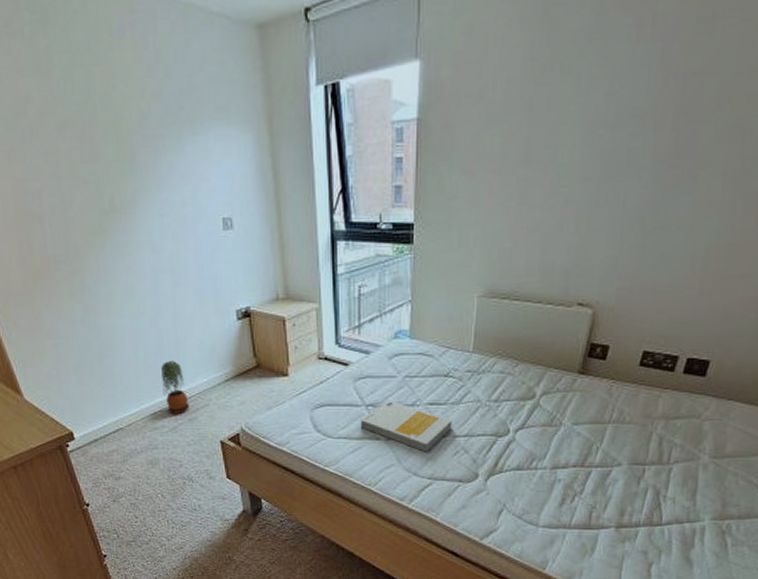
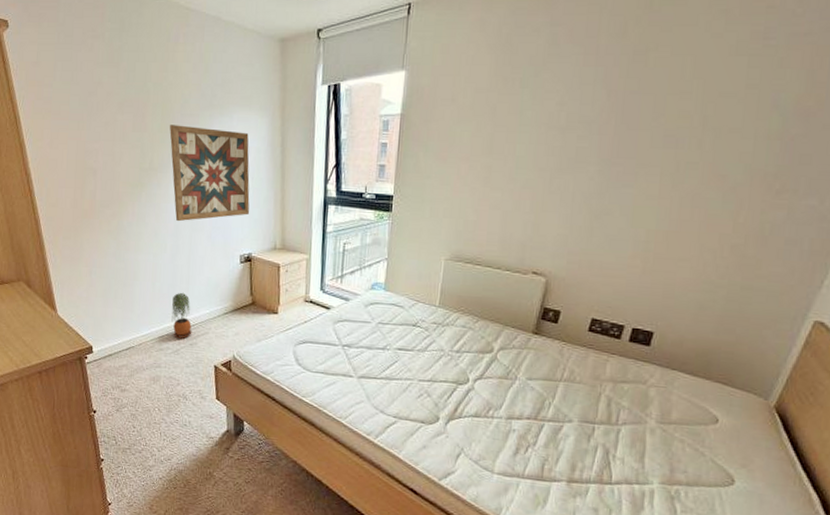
wall art: none [129,150,241,275] -> present [169,125,250,222]
book: present [360,400,452,452] -> none [336,342,418,393]

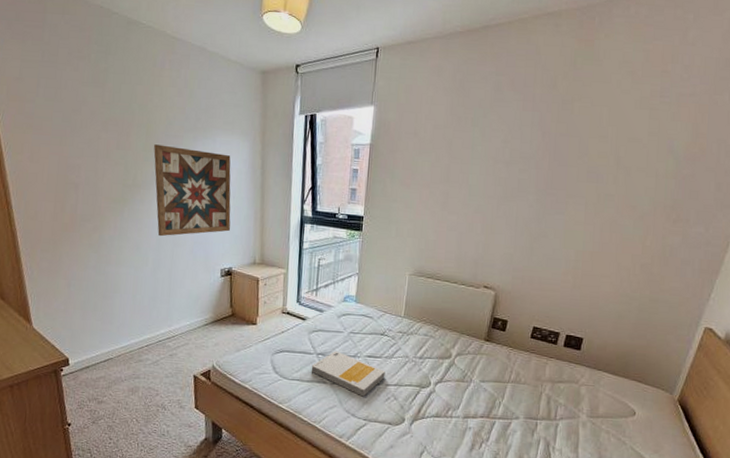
potted plant: present [171,292,192,338] -> none [151,304,172,349]
book: none [336,342,418,393] -> present [311,350,385,397]

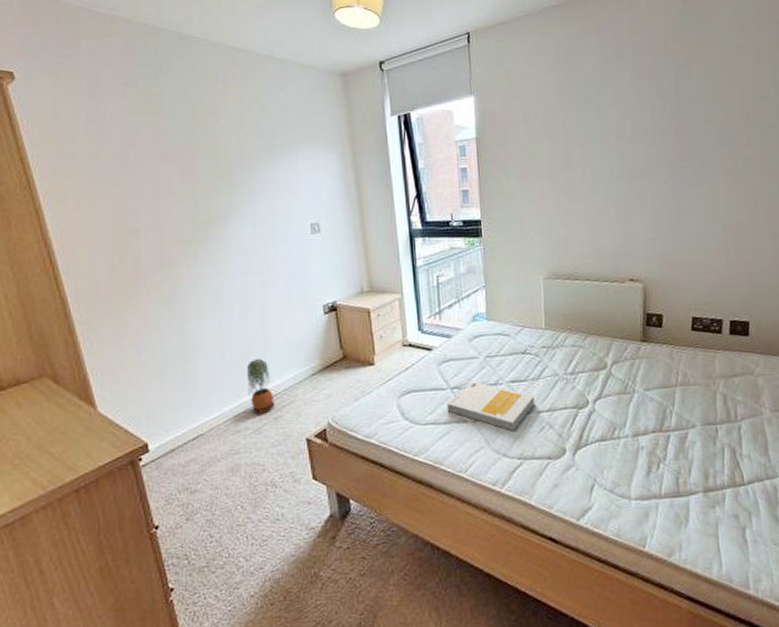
potted plant: none [151,304,172,349] -> present [247,358,275,414]
wall art: present [154,144,231,237] -> none [226,170,328,277]

